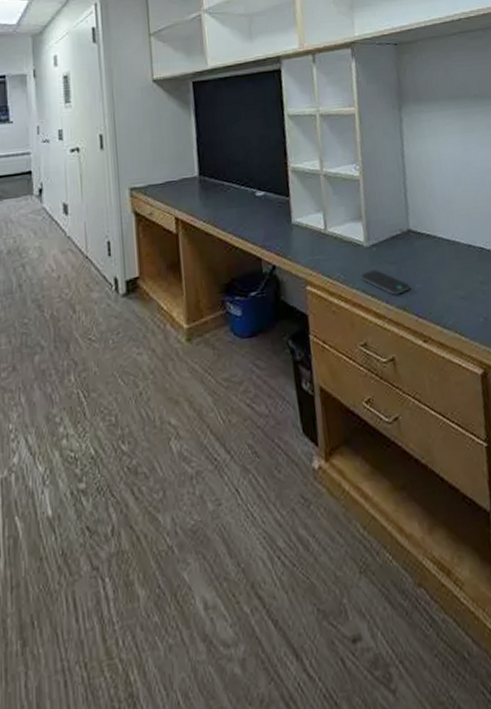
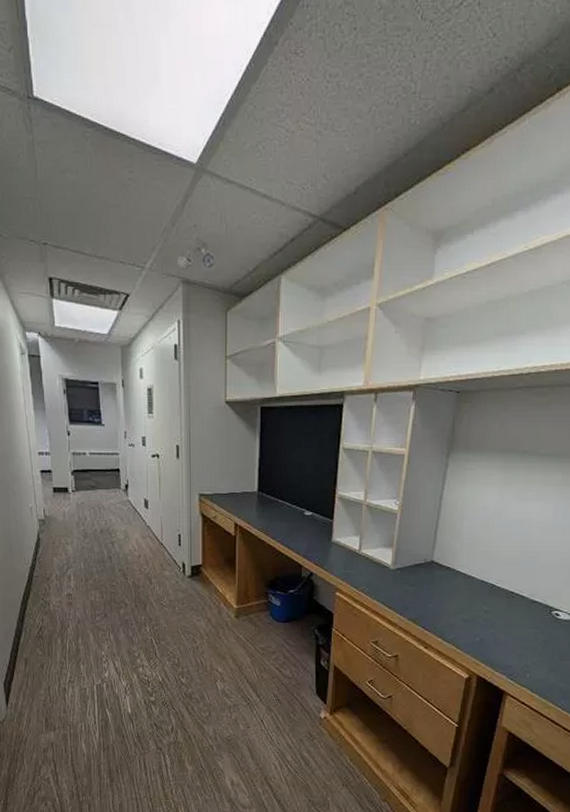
smartphone: present [360,270,410,295] -> none [382,588,423,610]

